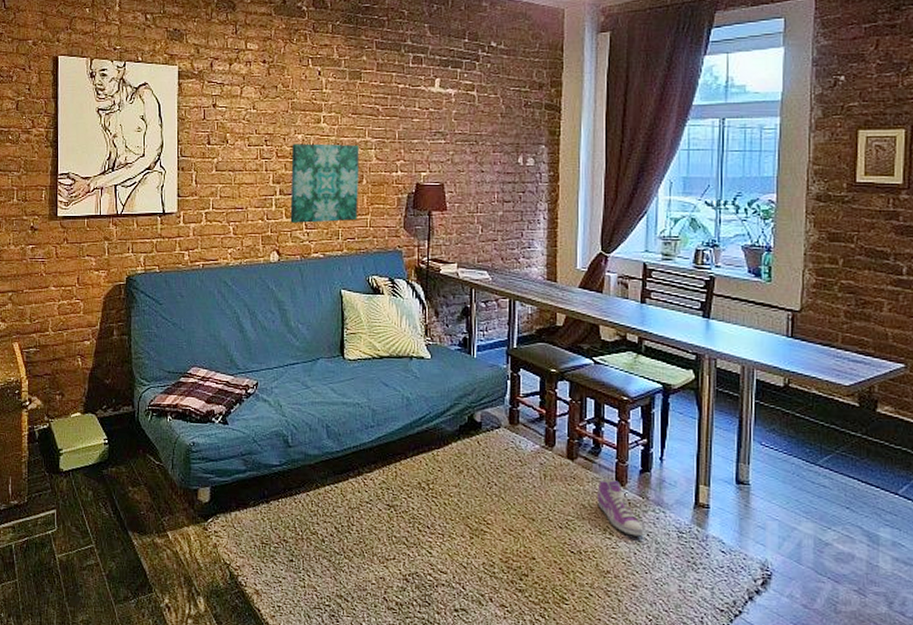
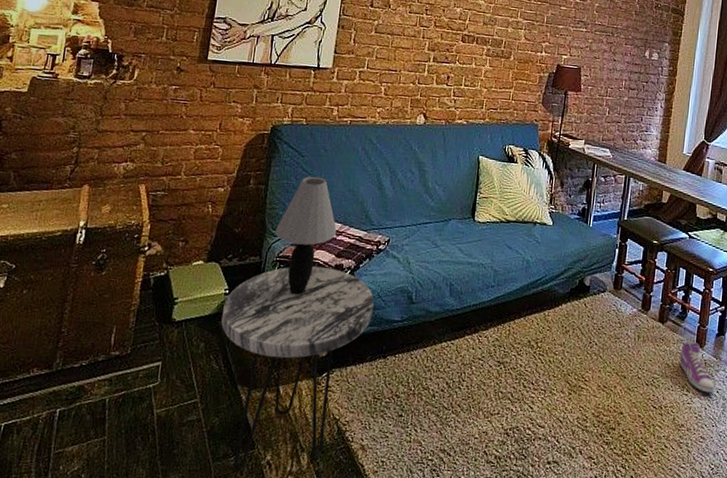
side table: none [105,413,250,612] -> present [221,266,374,470]
table lamp: none [144,323,204,443] -> present [275,176,337,295]
wall art: present [290,143,359,223] -> none [439,16,511,93]

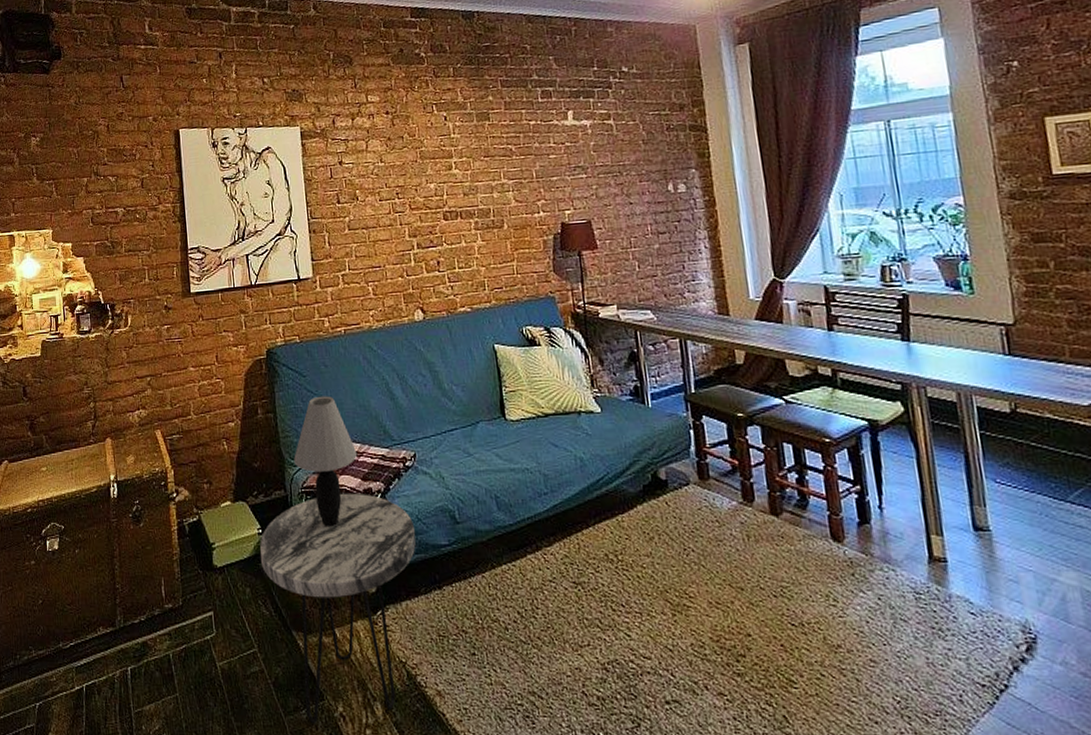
sneaker: present [679,340,715,393] -> none [811,535,875,601]

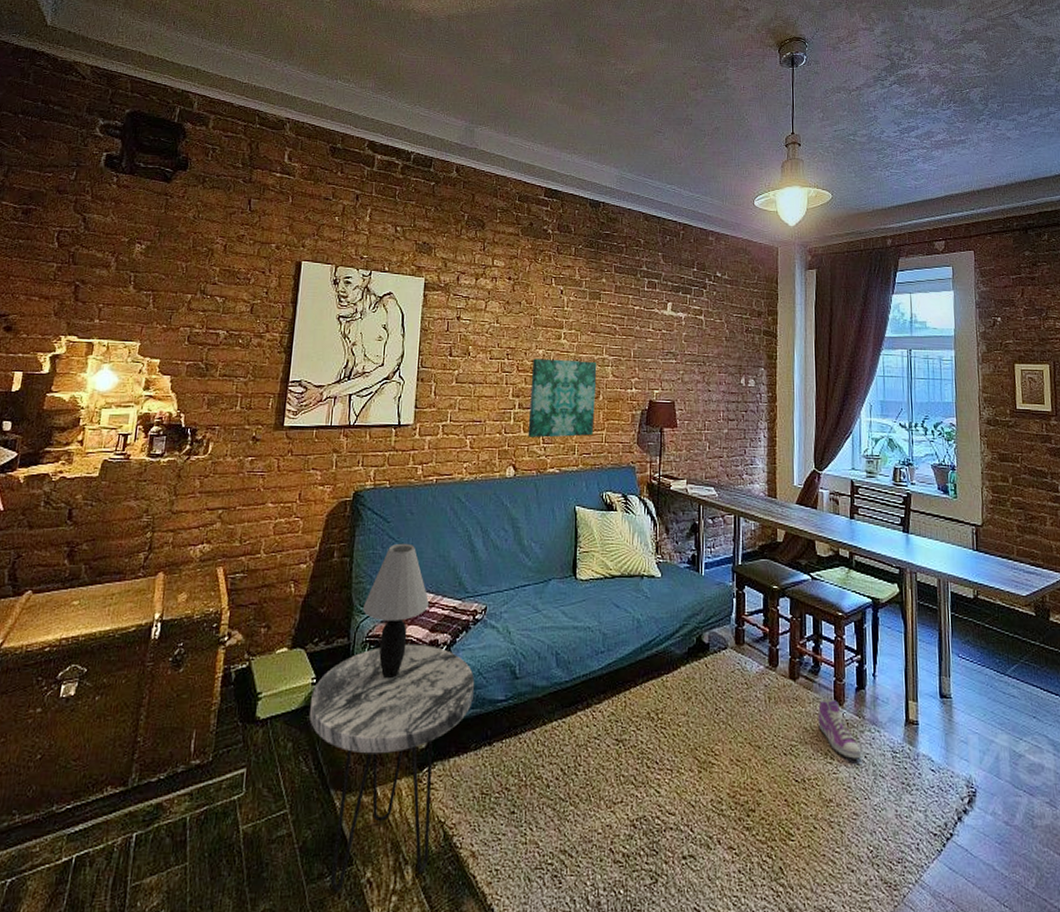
wall art: none [425,188,503,277] -> present [528,358,597,438]
sneaker: none [811,535,875,601] -> present [818,698,862,759]

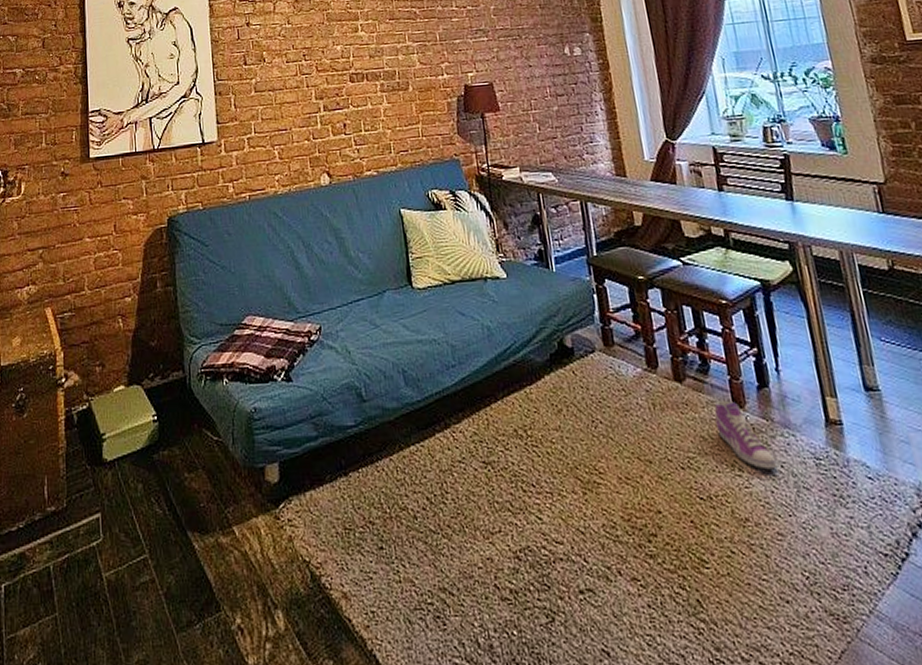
side table: present [310,644,474,892] -> none [155,372,321,641]
table lamp: present [363,543,430,679] -> none [193,266,261,411]
wall art: present [528,358,597,438] -> none [332,50,408,140]

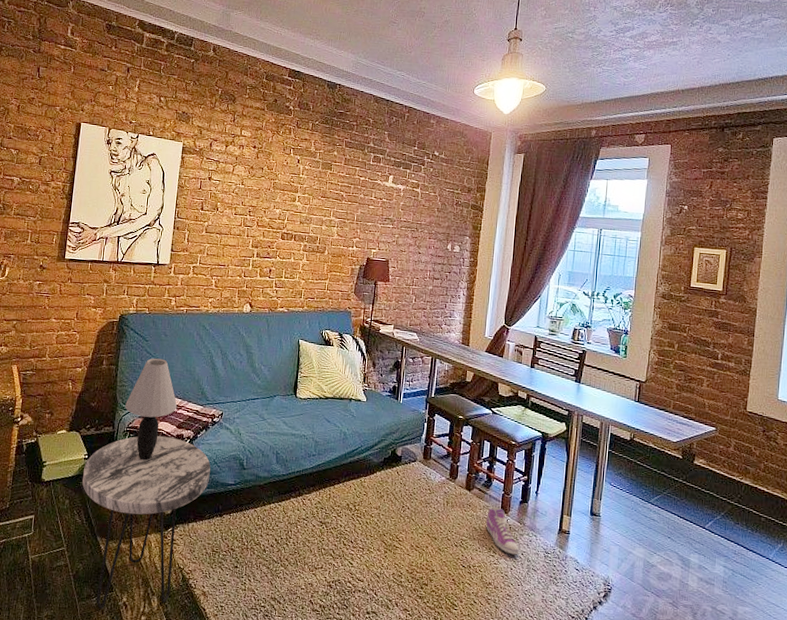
side table: none [155,372,321,641] -> present [82,435,211,609]
table lamp: none [193,266,261,411] -> present [125,358,178,461]

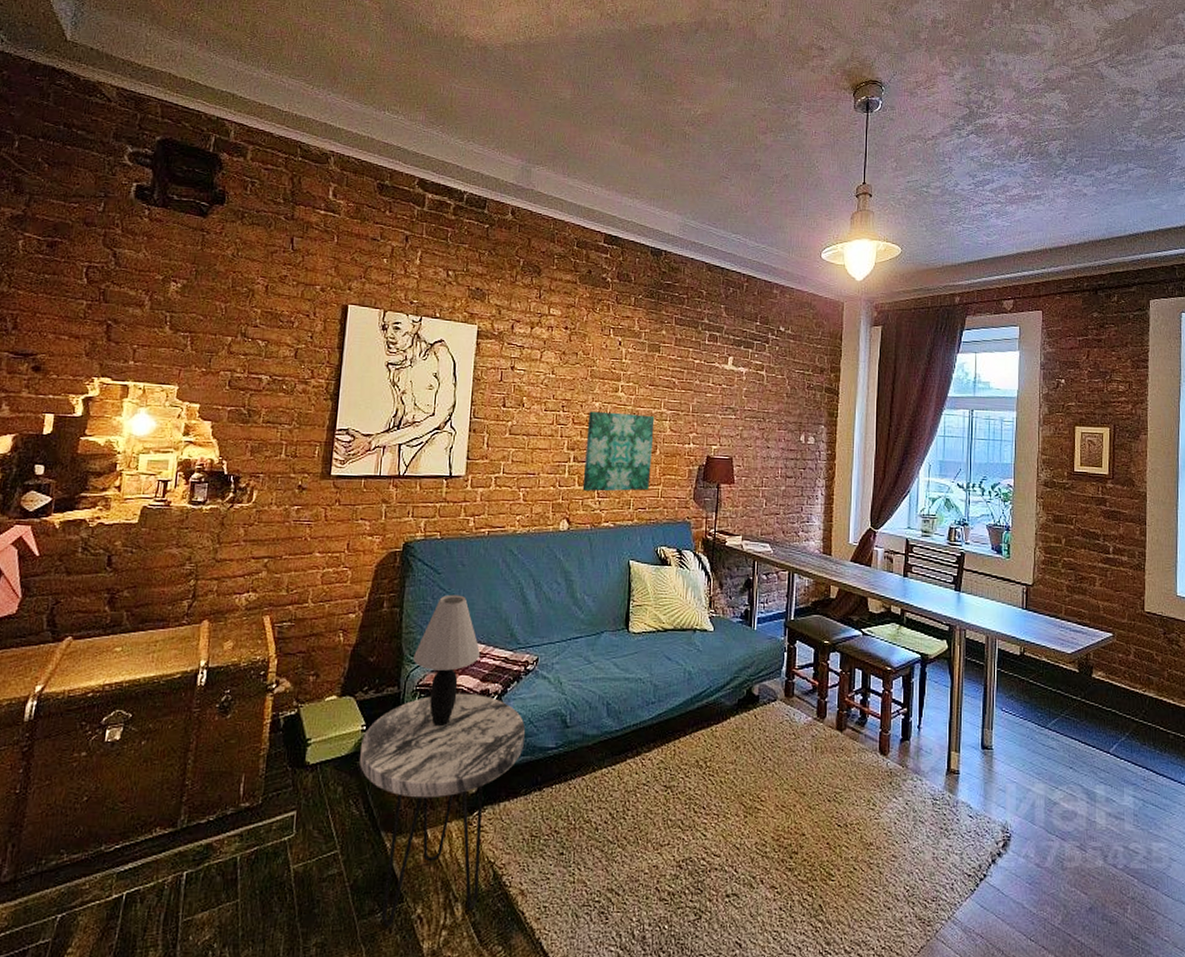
wall art: none [263,216,325,284] -> present [582,411,655,492]
sneaker: present [486,506,520,555] -> none [863,748,903,806]

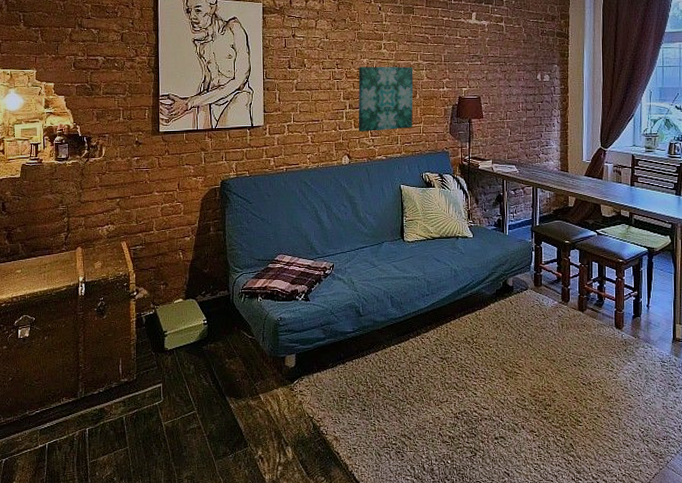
side table: present [360,693,525,927] -> none [205,293,328,465]
table lamp: present [413,594,481,727] -> none [237,219,289,319]

